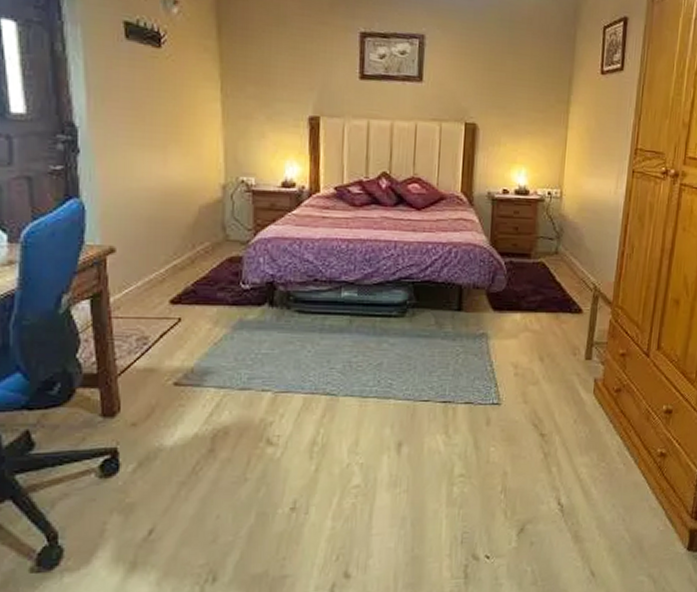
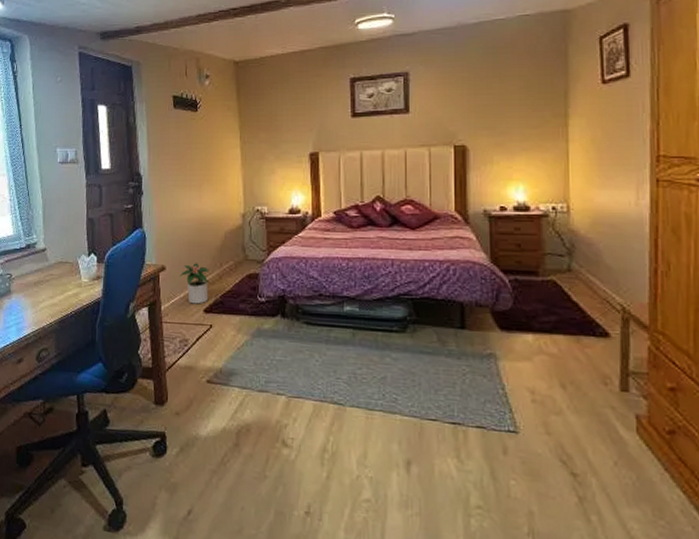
potted plant: none [137,244,179,294] -> present [180,263,210,304]

